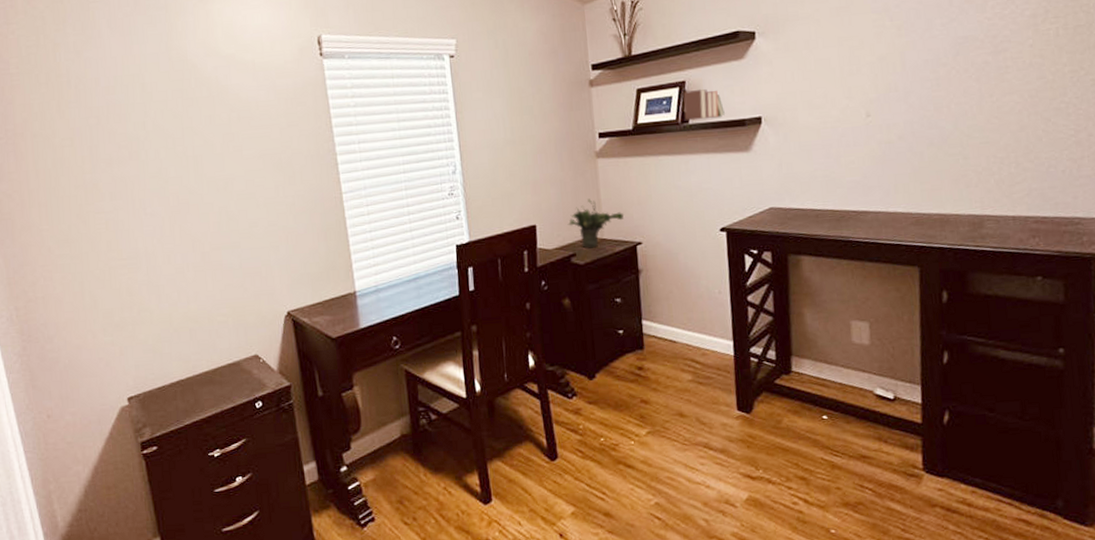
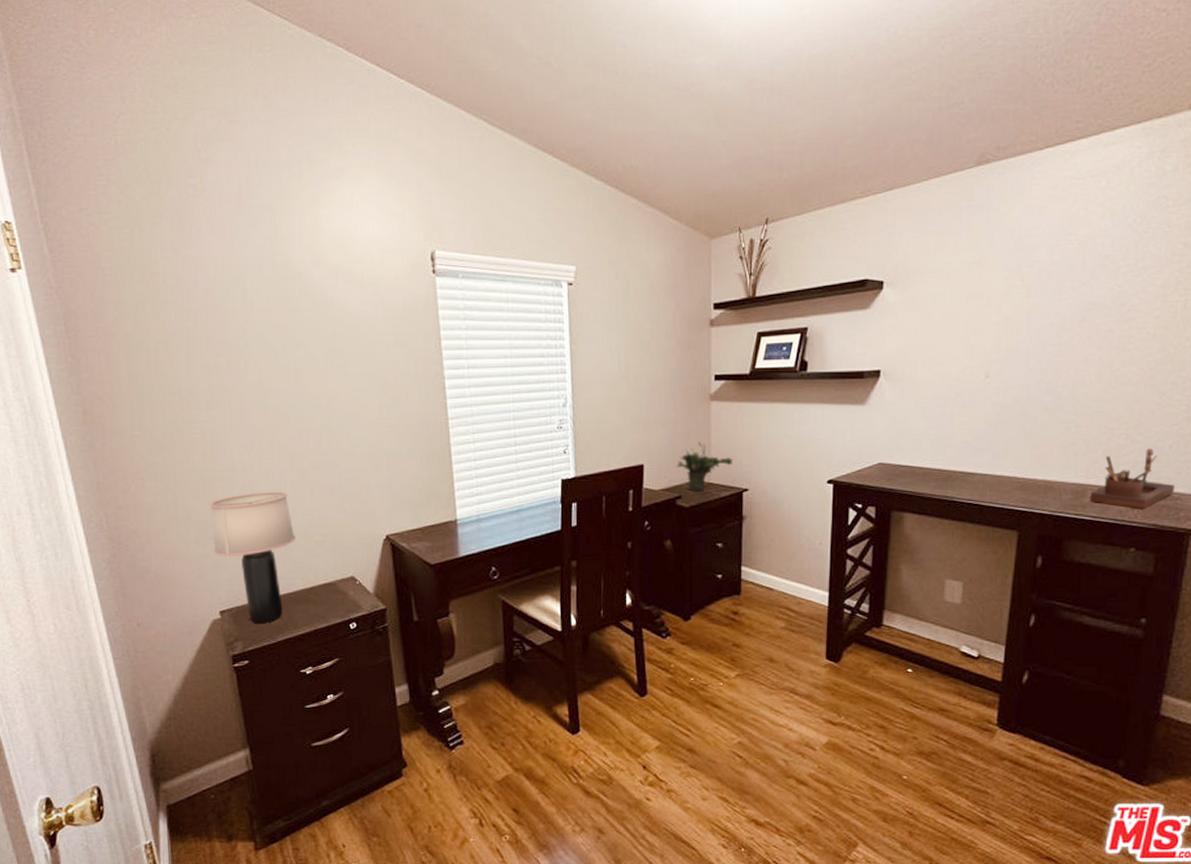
table lamp: none [115,275,199,409] -> present [209,492,296,624]
books: present [683,89,725,121] -> none [803,338,844,369]
desk organizer: none [988,174,1075,237] -> present [1090,448,1175,509]

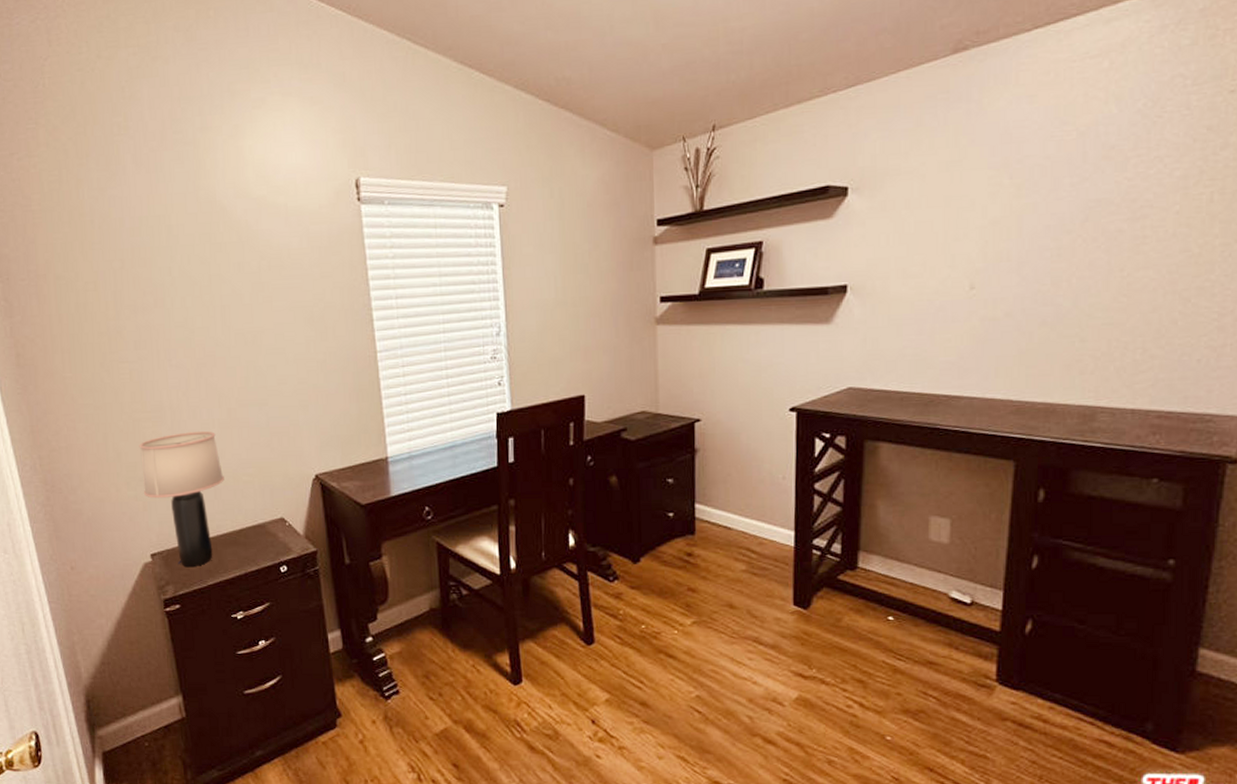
potted plant: present [675,441,734,492] -> none [619,369,683,423]
desk organizer: present [1090,448,1175,509] -> none [1100,363,1206,433]

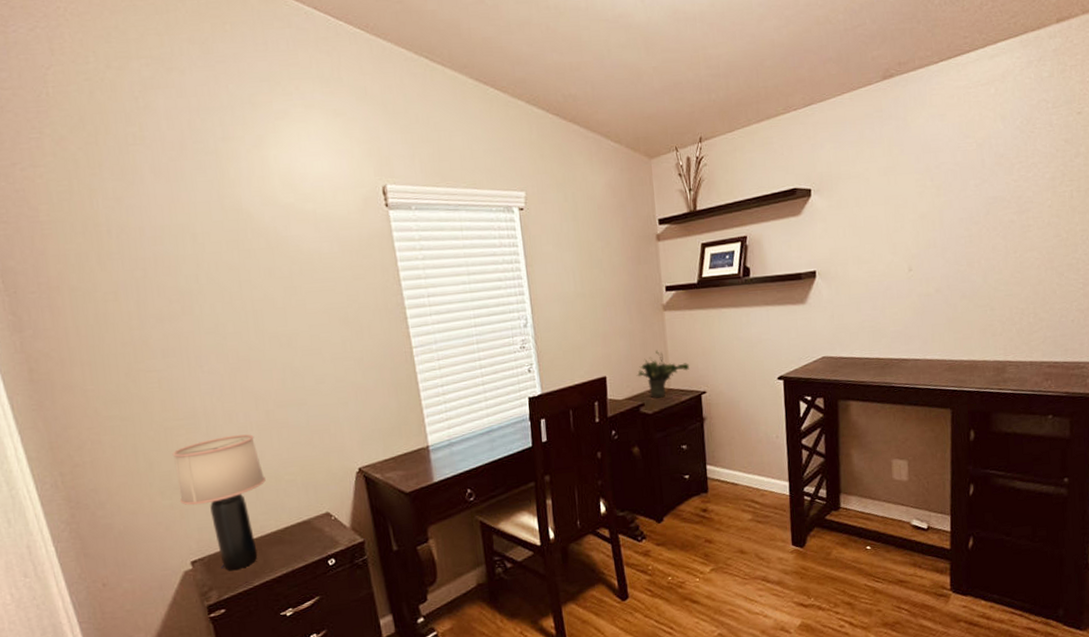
potted plant: none [619,369,683,423] -> present [636,350,690,399]

